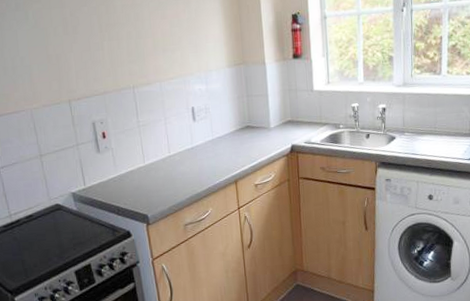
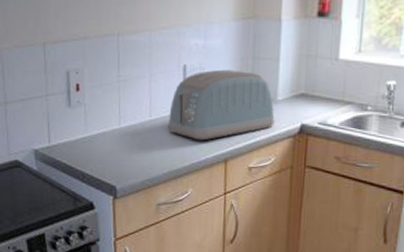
toaster: none [184,107,271,168] -> present [168,69,275,141]

